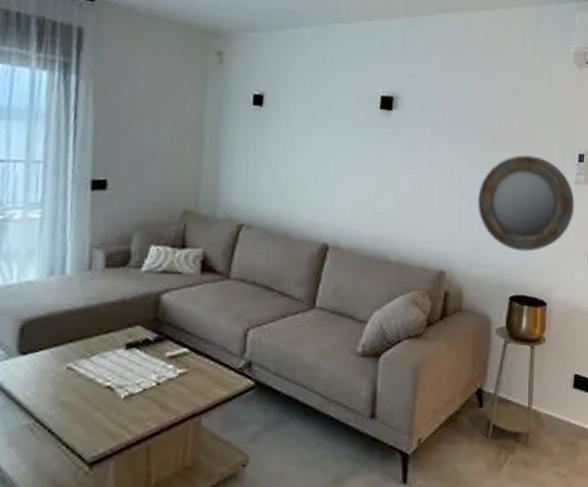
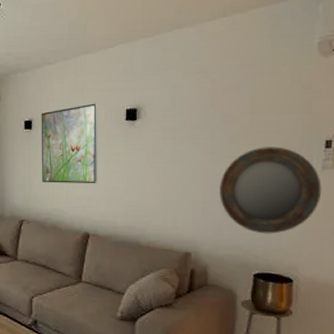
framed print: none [271,83,349,183] -> present [41,103,98,184]

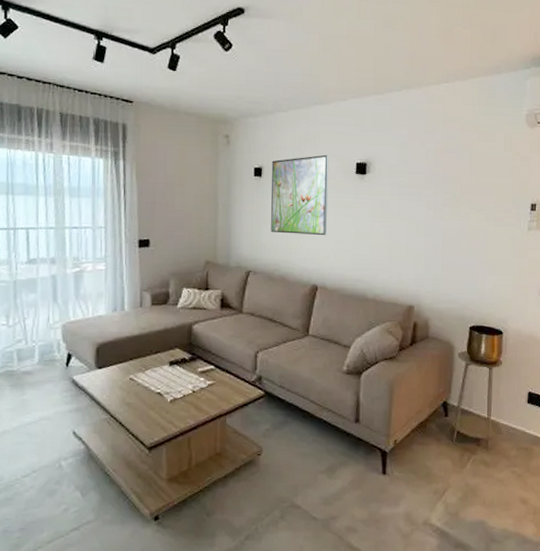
home mirror: present [220,147,322,234] -> none [441,207,527,289]

